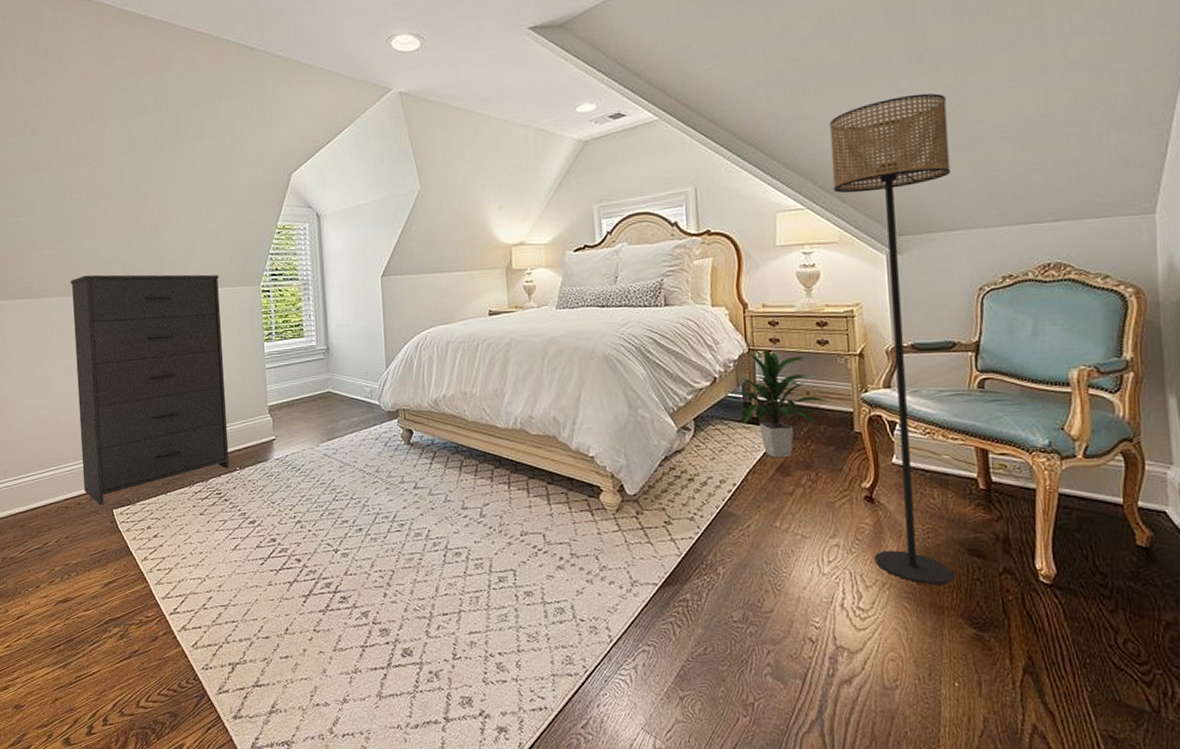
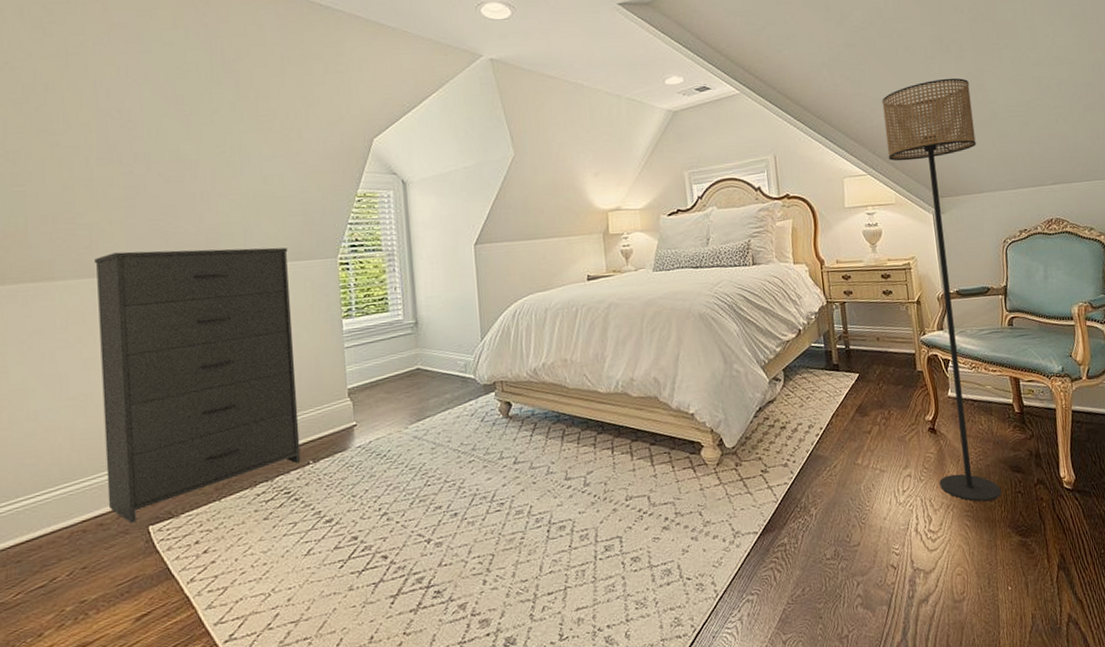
indoor plant: present [734,349,831,458] -> none [818,301,897,401]

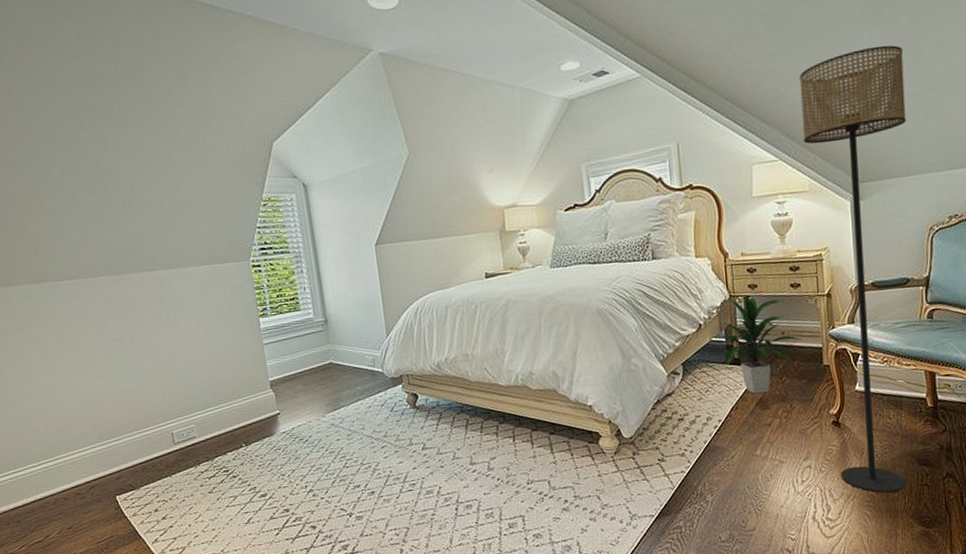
dresser: present [95,247,301,524] -> none [41,252,235,494]
indoor plant: none [818,301,897,401] -> present [718,295,803,394]

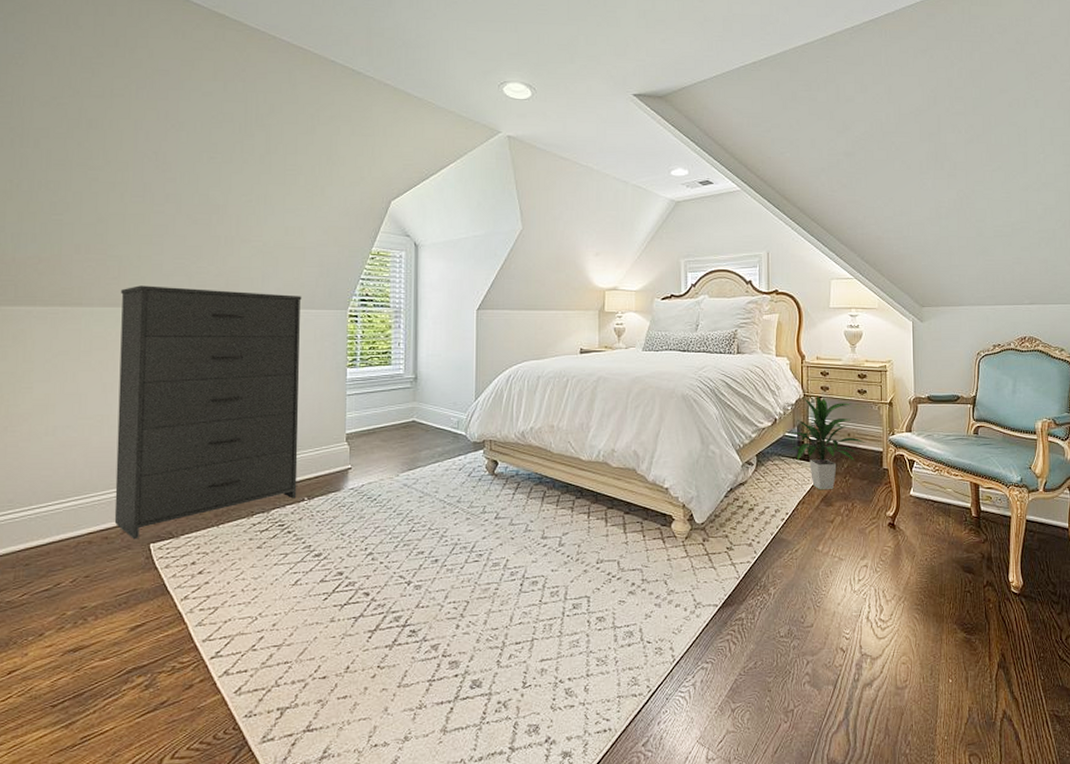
dresser: none [41,252,235,494] -> present [114,285,302,540]
floor lamp: present [799,45,907,493] -> none [875,194,960,597]

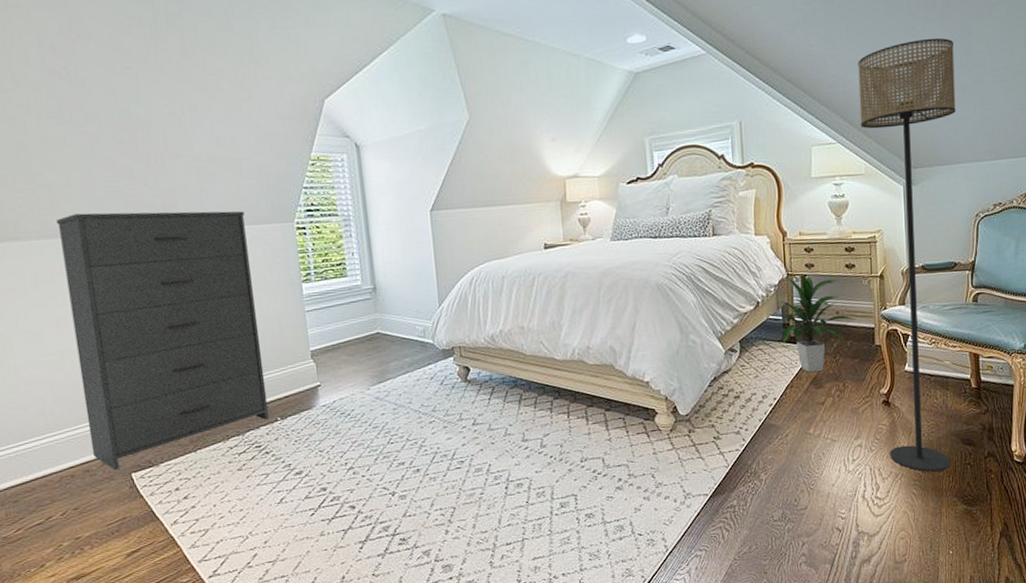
floor lamp: none [875,194,960,597] -> present [858,38,956,472]

